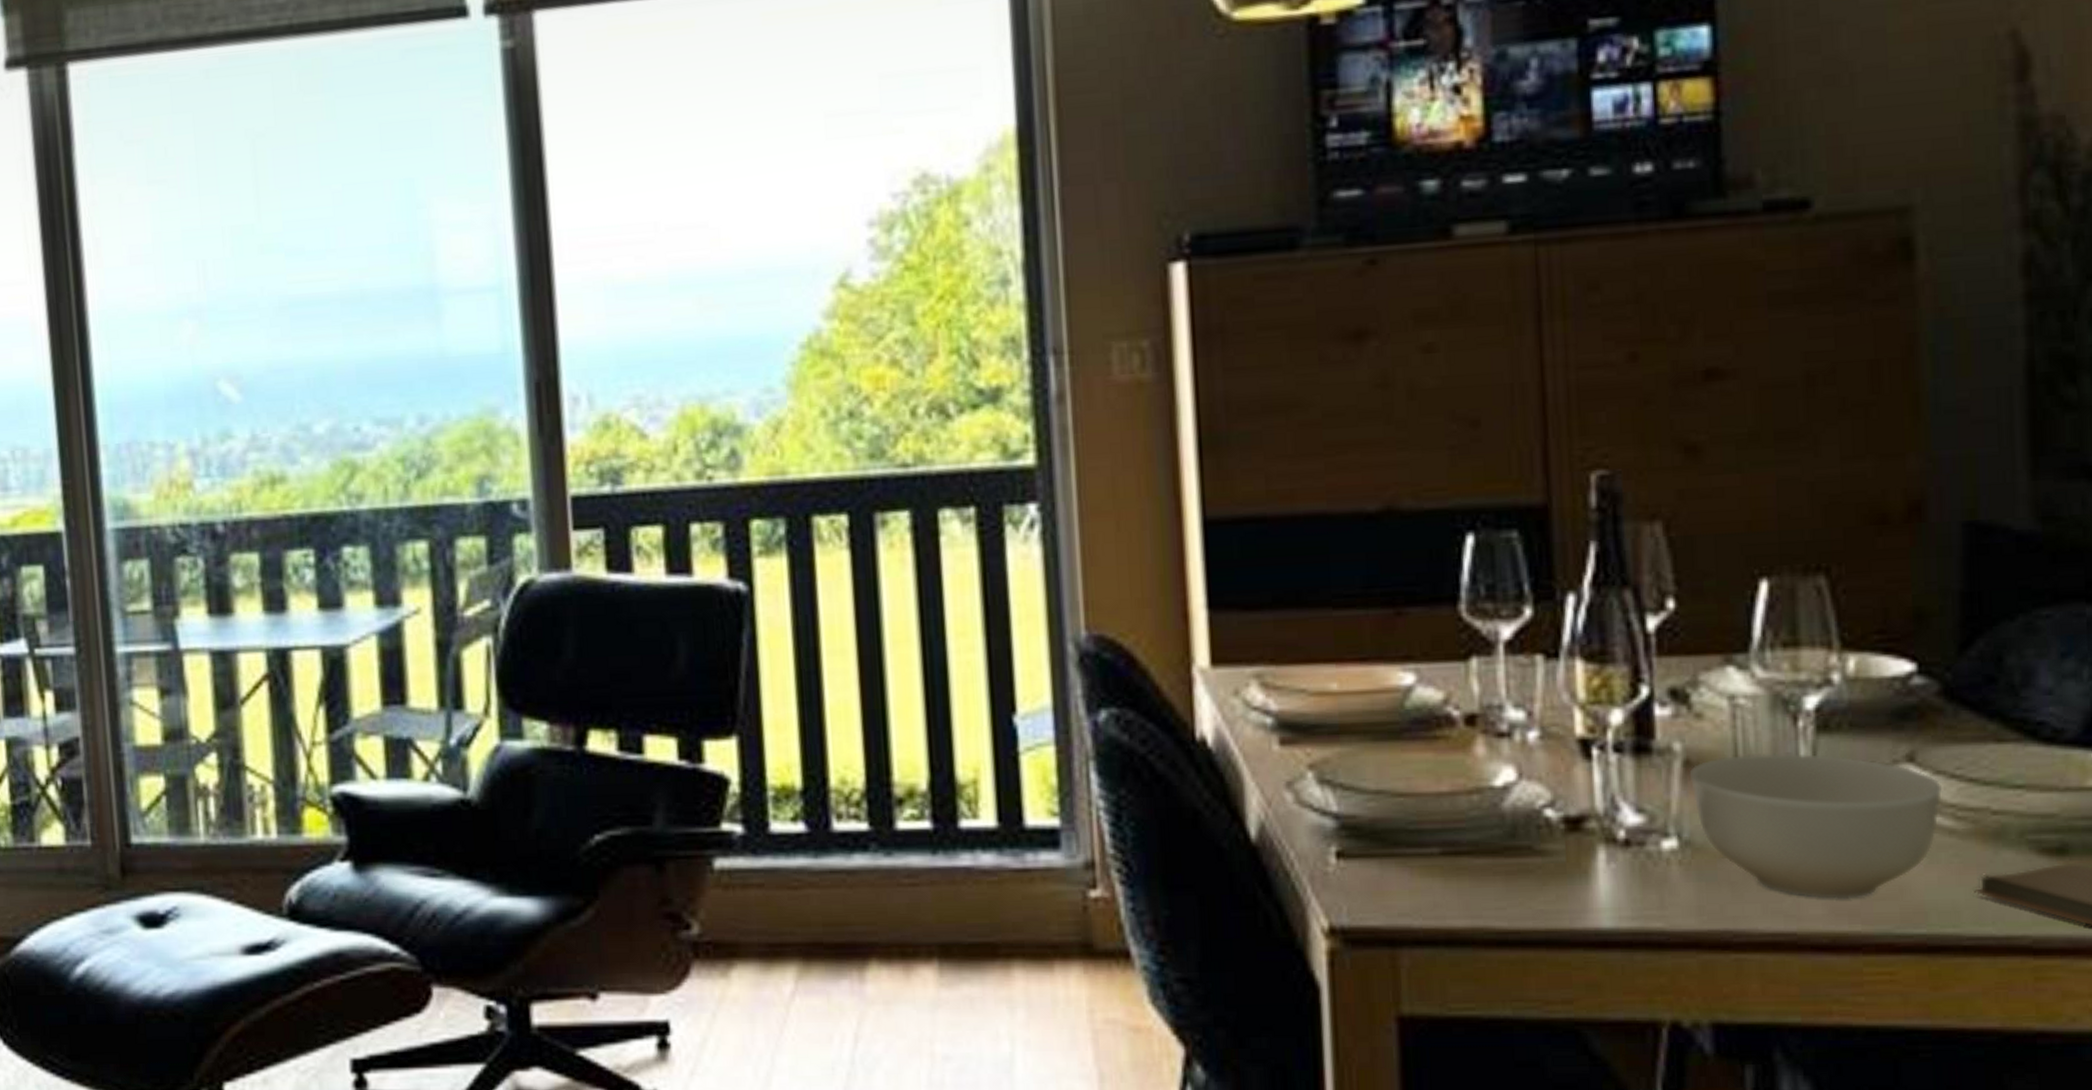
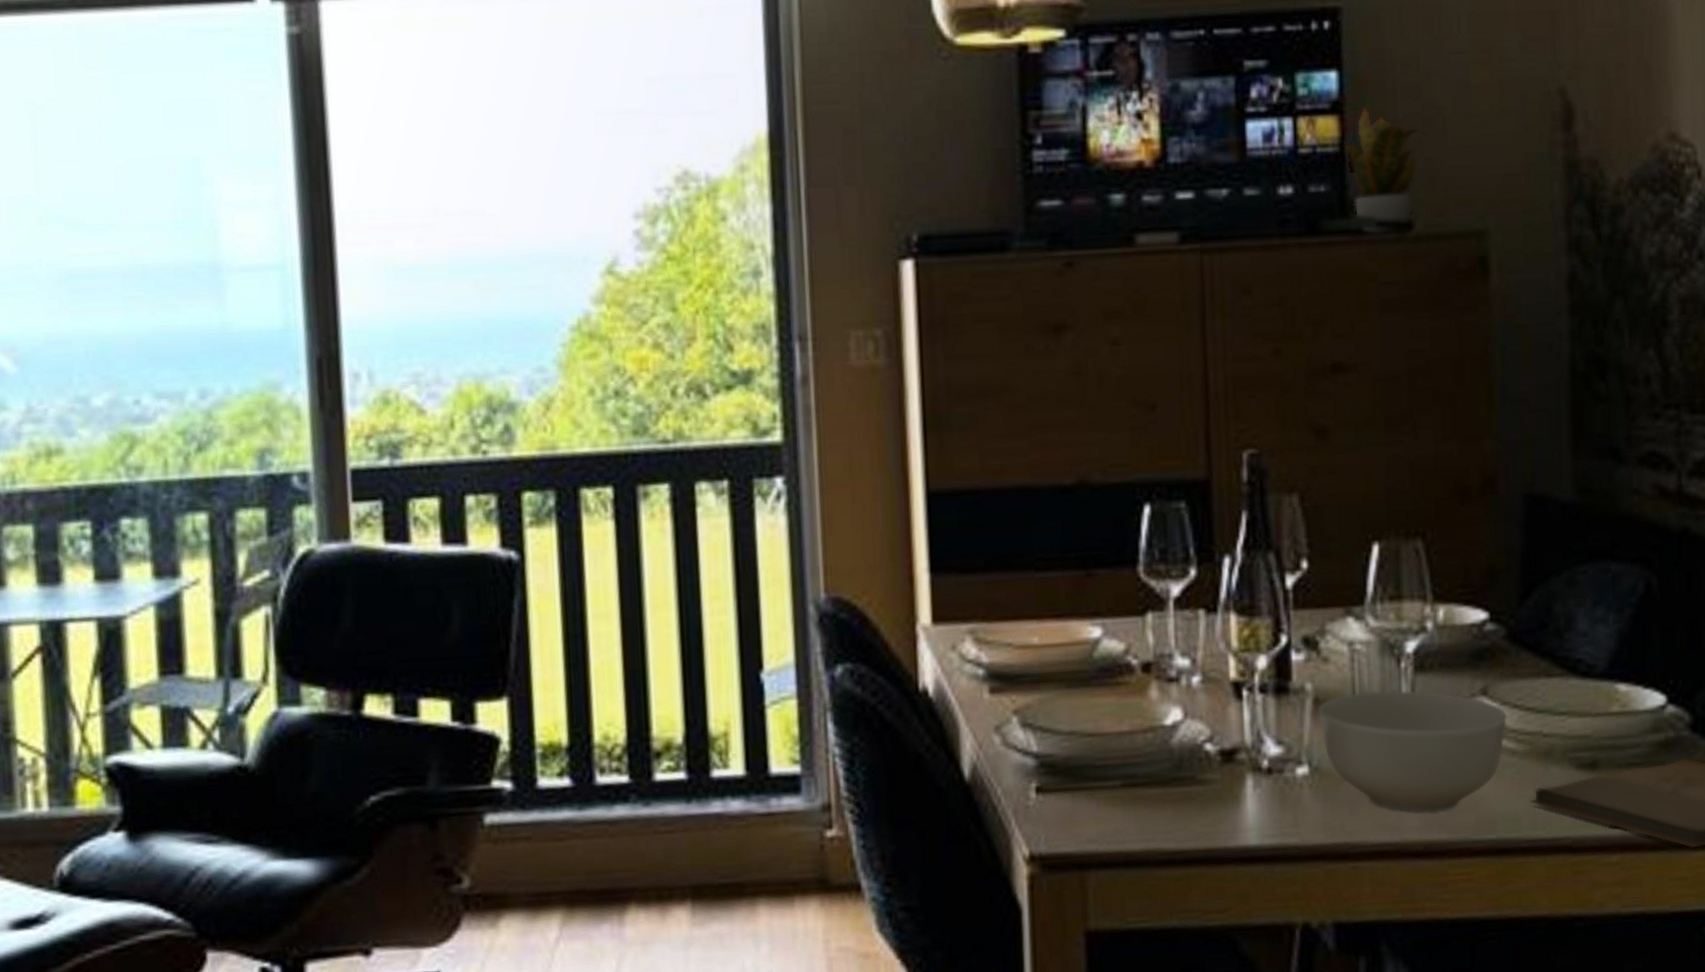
potted plant: none [1718,65,1830,216] -> present [1343,106,1427,235]

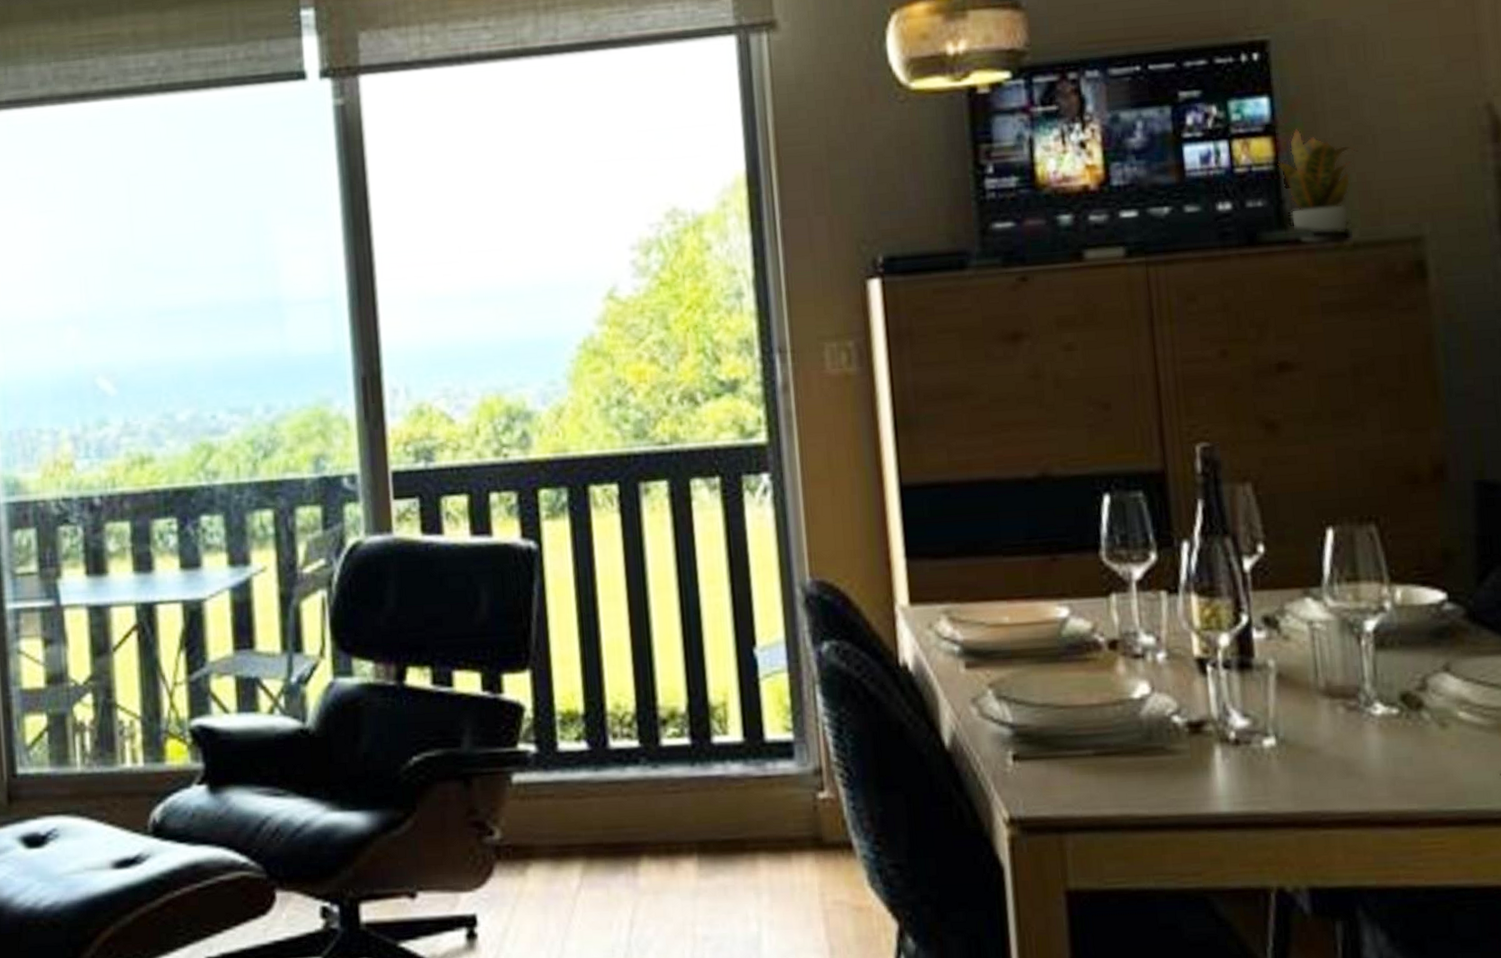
bowl: present [1317,690,1508,813] -> none [1281,666,1472,783]

